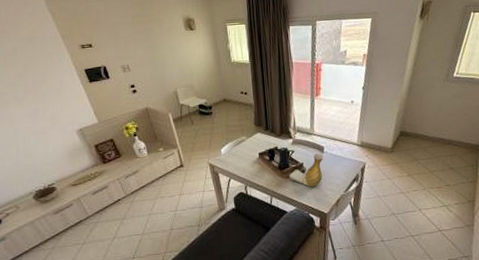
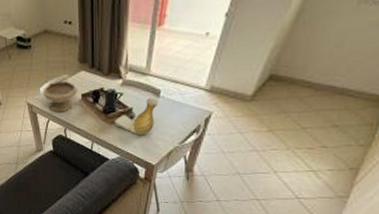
bowl: none [224,141,255,171] -> present [43,80,77,113]

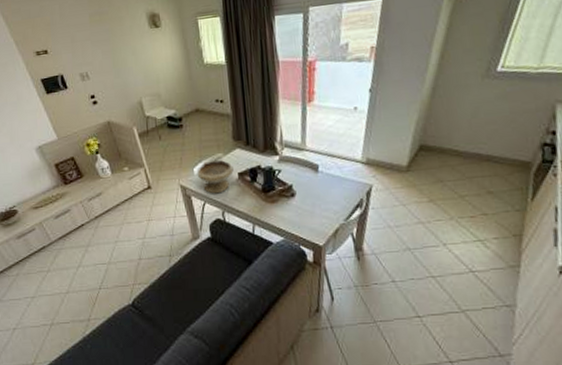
vase: present [115,97,159,136] -> none [275,172,318,214]

